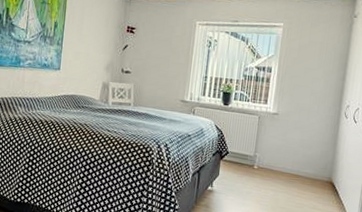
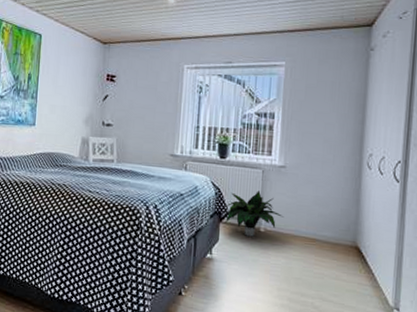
potted plant: none [225,134,274,173] -> present [224,191,283,237]

